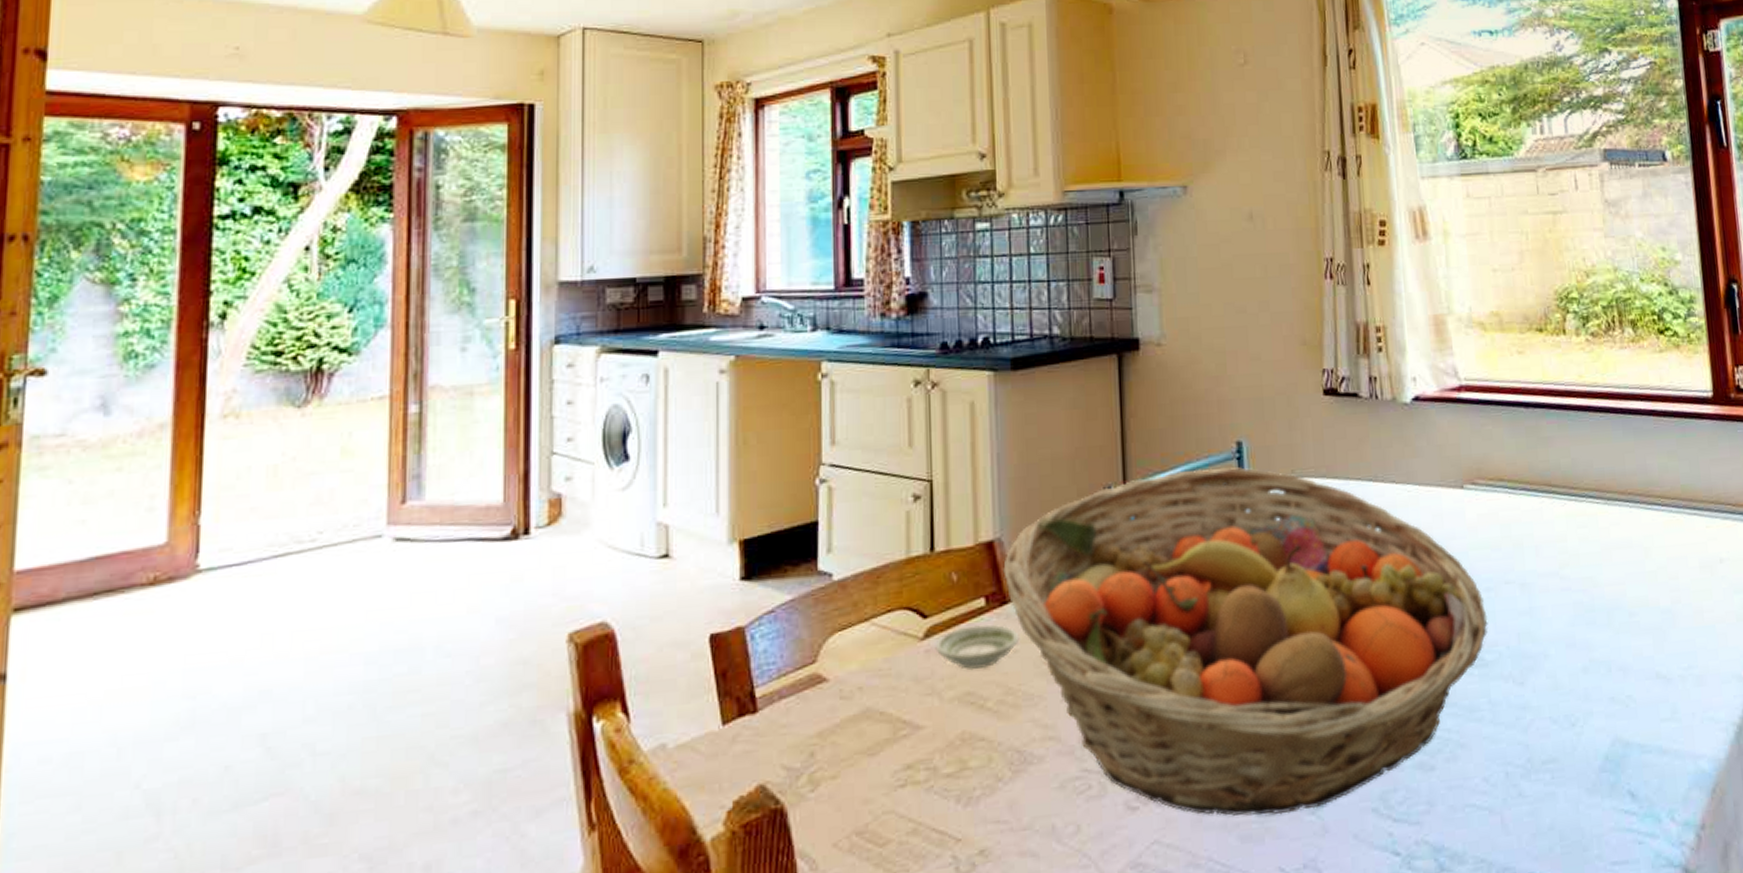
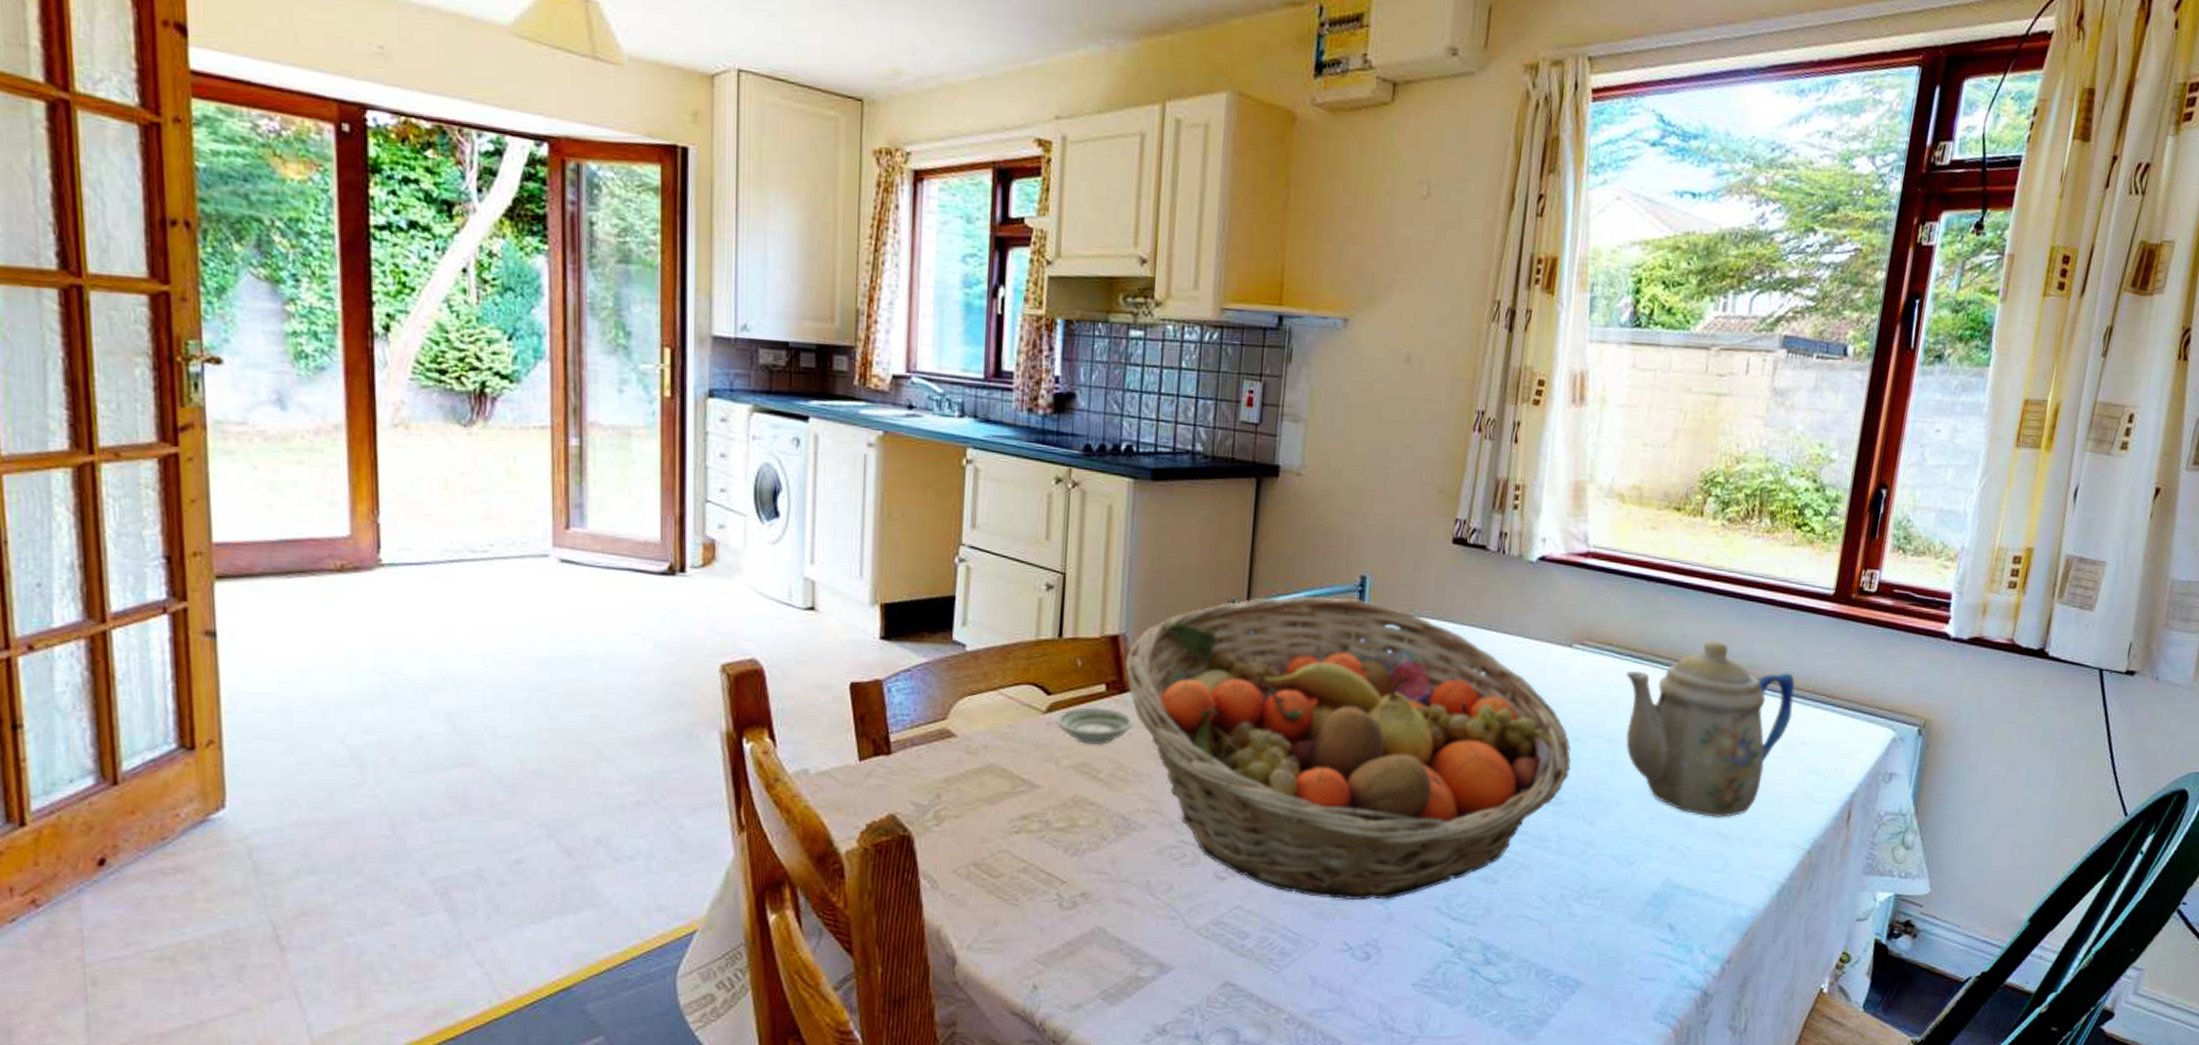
teapot: none [1523,461,1702,658] -> present [1625,640,1795,818]

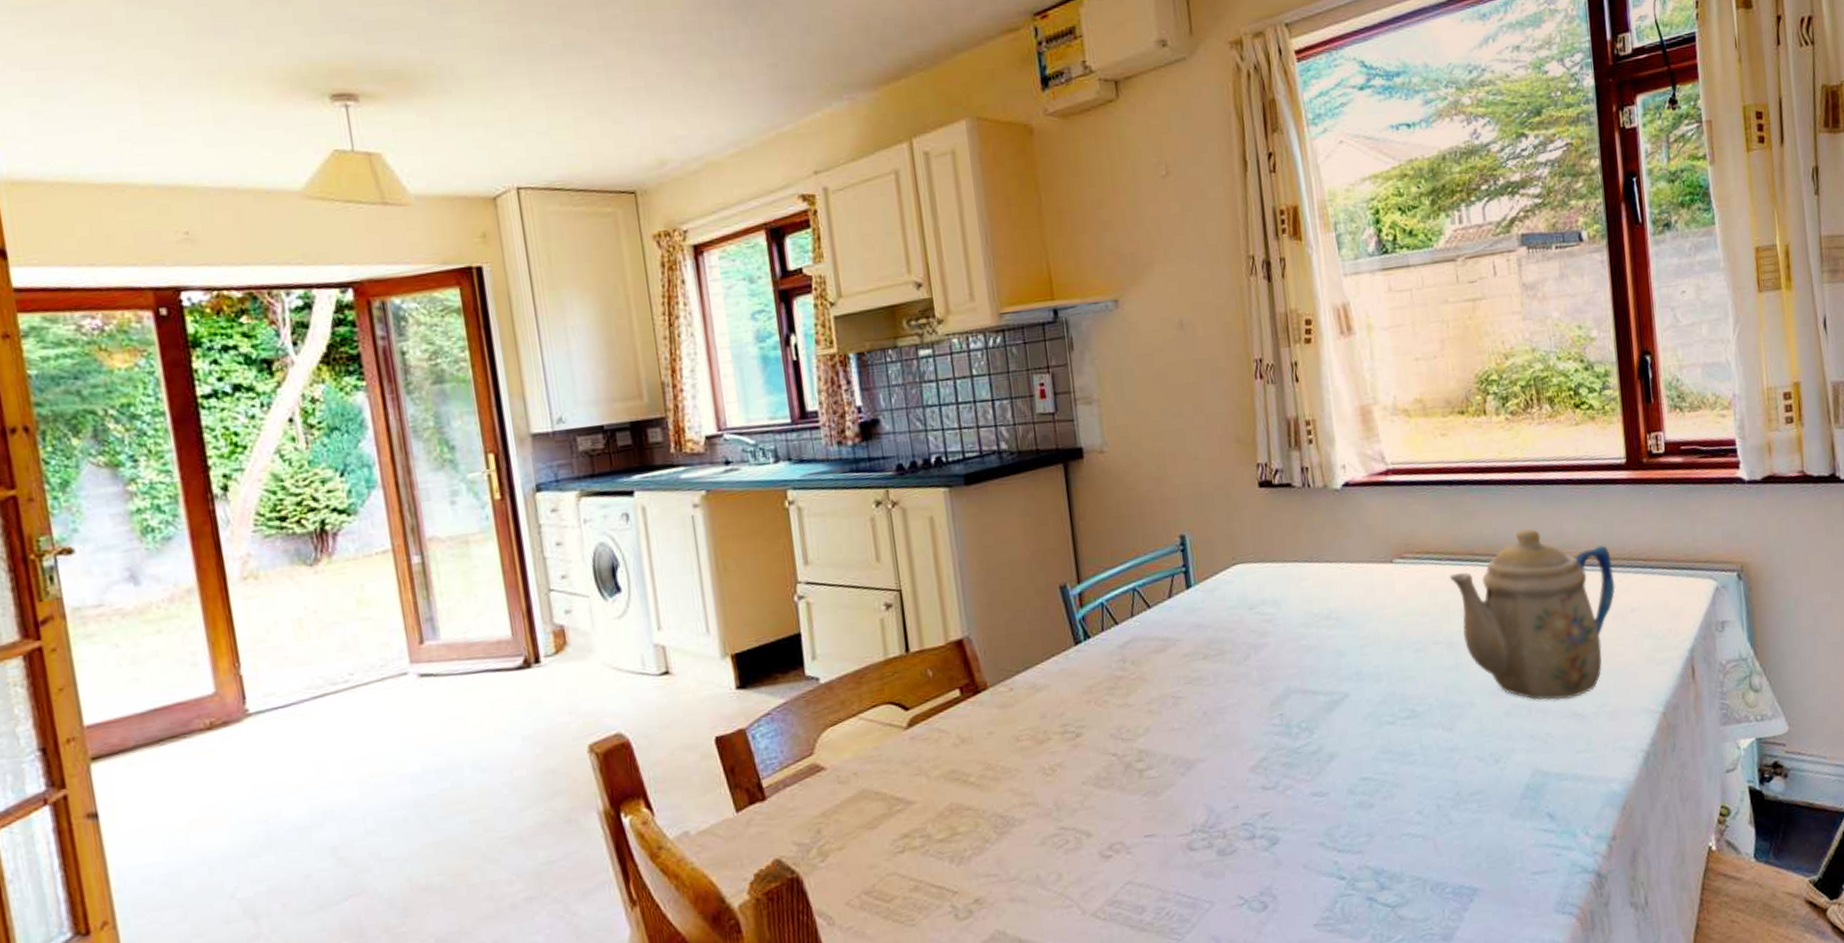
saucer: present [1056,706,1135,746] -> none [918,711,994,752]
fruit basket: present [1125,595,1571,901] -> none [973,558,1418,858]

